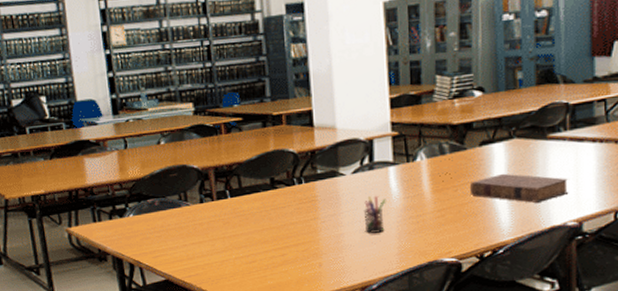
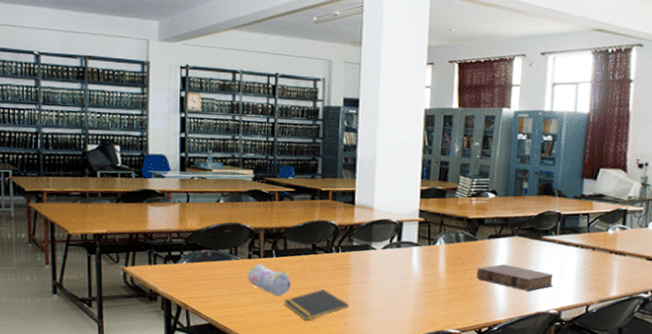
pencil case: none [201,207,252,241] -> present [247,264,291,296]
notepad: none [245,228,321,266] -> present [283,289,349,321]
pen holder: present [363,195,386,233] -> none [388,269,408,302]

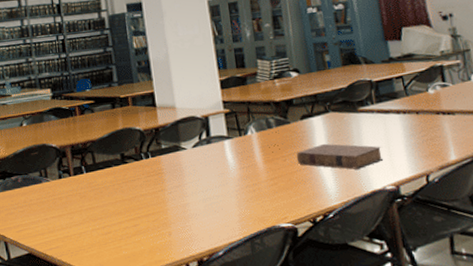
pencil case: present [247,264,291,296] -> none [60,182,106,213]
notepad: present [283,289,349,321] -> none [101,199,169,236]

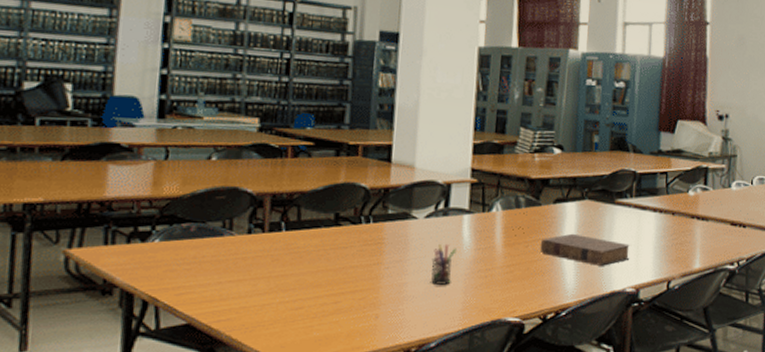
pen holder: none [205,166,225,202] -> present [431,243,457,285]

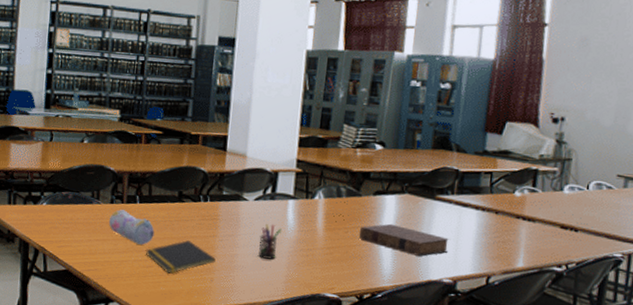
pencil case: none [245,240,305,282] -> present [108,209,154,245]
notepad: none [293,272,381,314] -> present [145,240,216,274]

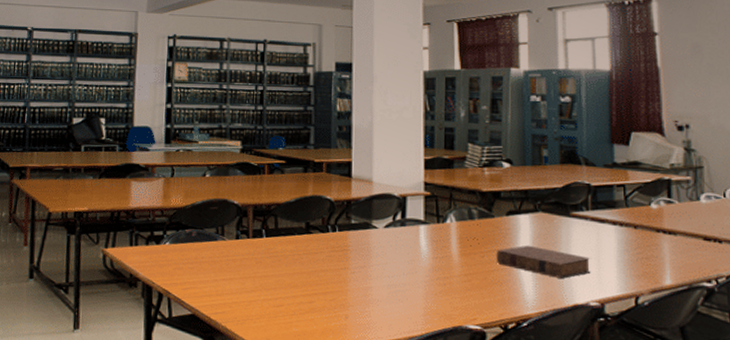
pencil case: present [108,209,154,245] -> none [234,245,283,282]
notepad: present [145,240,216,274] -> none [275,275,349,312]
pen holder: present [258,224,282,260] -> none [393,252,415,291]

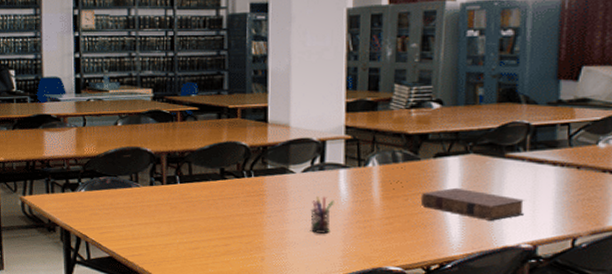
pen holder: none [393,252,415,291] -> present [310,196,334,234]

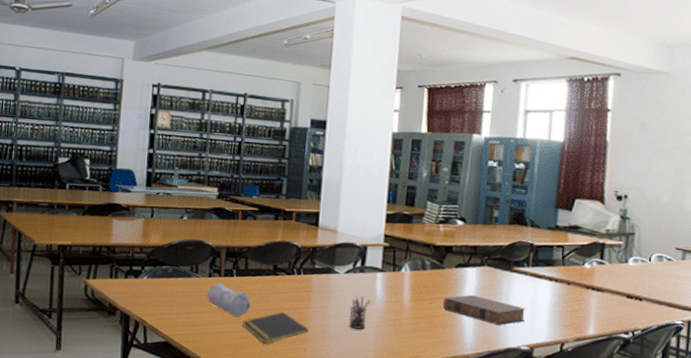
pencil case: none [149,191,198,226] -> present [206,283,251,317]
notepad: none [190,219,265,255] -> present [242,312,309,344]

